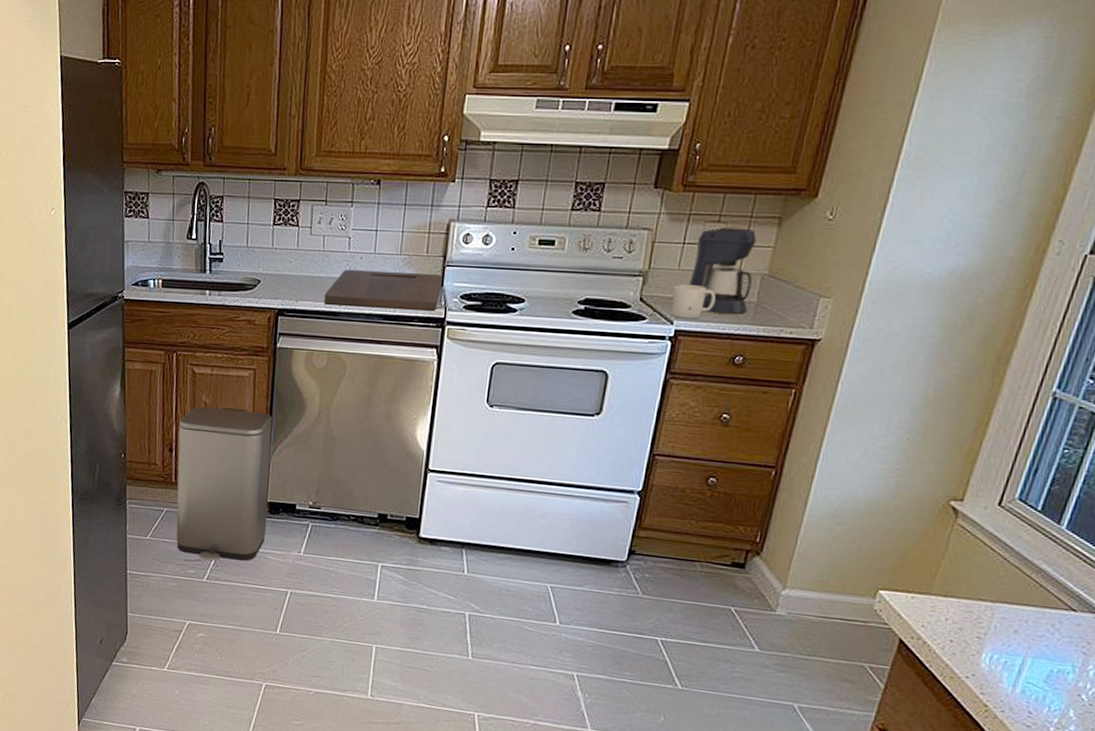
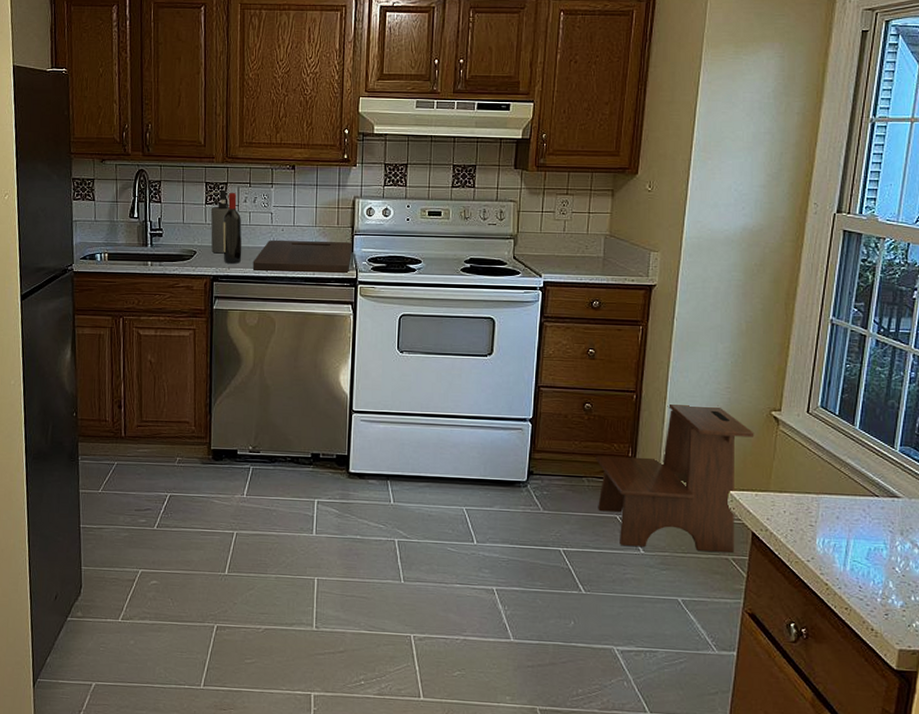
pedal bin: present [176,406,273,561] -> none [126,364,213,509]
soap dispenser: none [275,209,301,284] -> present [206,190,229,254]
wine bottle: none [290,211,315,297] -> present [222,192,242,265]
mug: present [670,284,716,319] -> none [538,245,572,272]
coffee maker: present [689,227,757,314] -> none [550,198,598,267]
step stool: none [709,485,923,661] -> present [595,405,755,554]

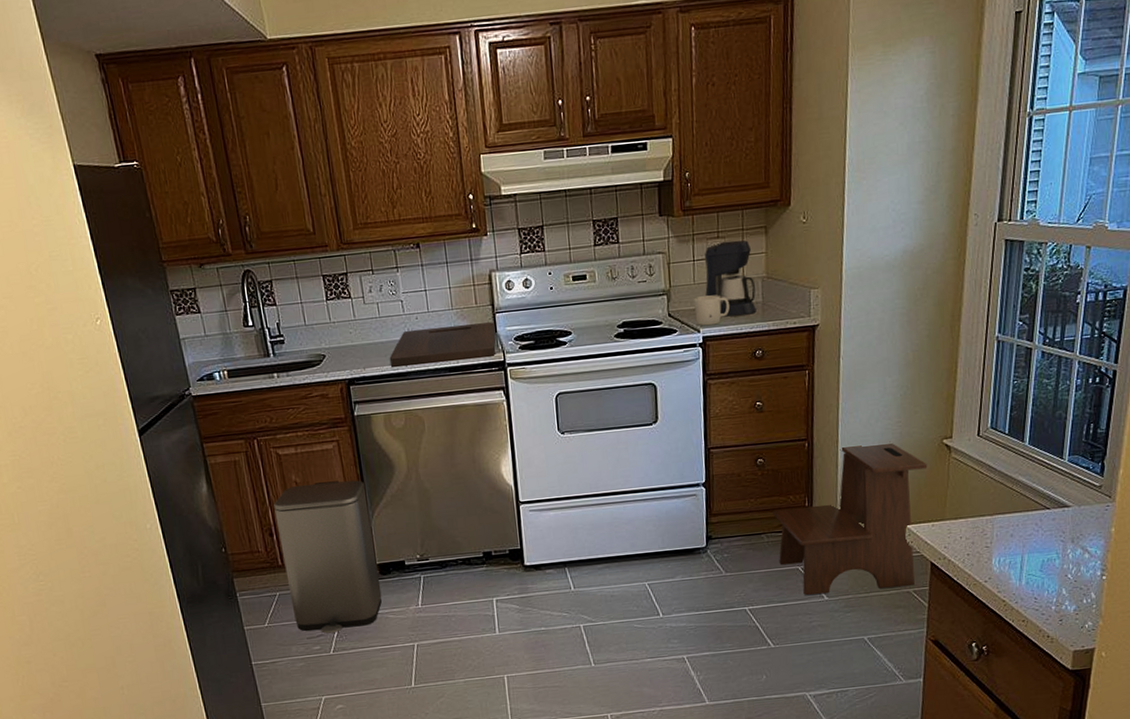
pedal bin: none [126,364,213,509] -> present [274,480,382,634]
soap dispenser: present [206,190,229,254] -> none [326,282,356,354]
wine bottle: present [222,192,242,265] -> none [349,282,377,365]
mug: none [538,245,572,272] -> present [694,294,730,326]
coffee maker: none [550,198,598,267] -> present [704,239,757,317]

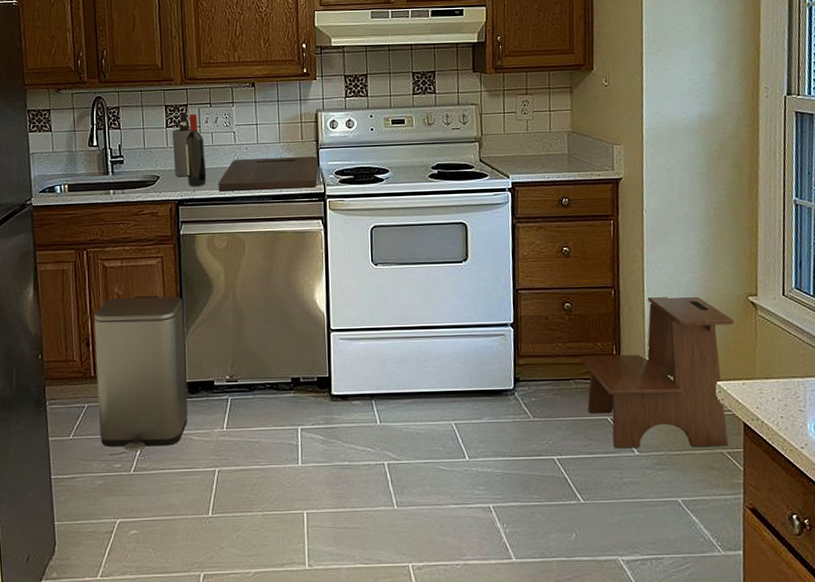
soap dispenser: none [326,282,356,354] -> present [166,112,191,177]
wine bottle: none [349,282,377,365] -> present [185,113,207,188]
mug: present [694,294,730,326] -> none [504,145,537,173]
coffee maker: present [704,239,757,317] -> none [513,97,563,166]

